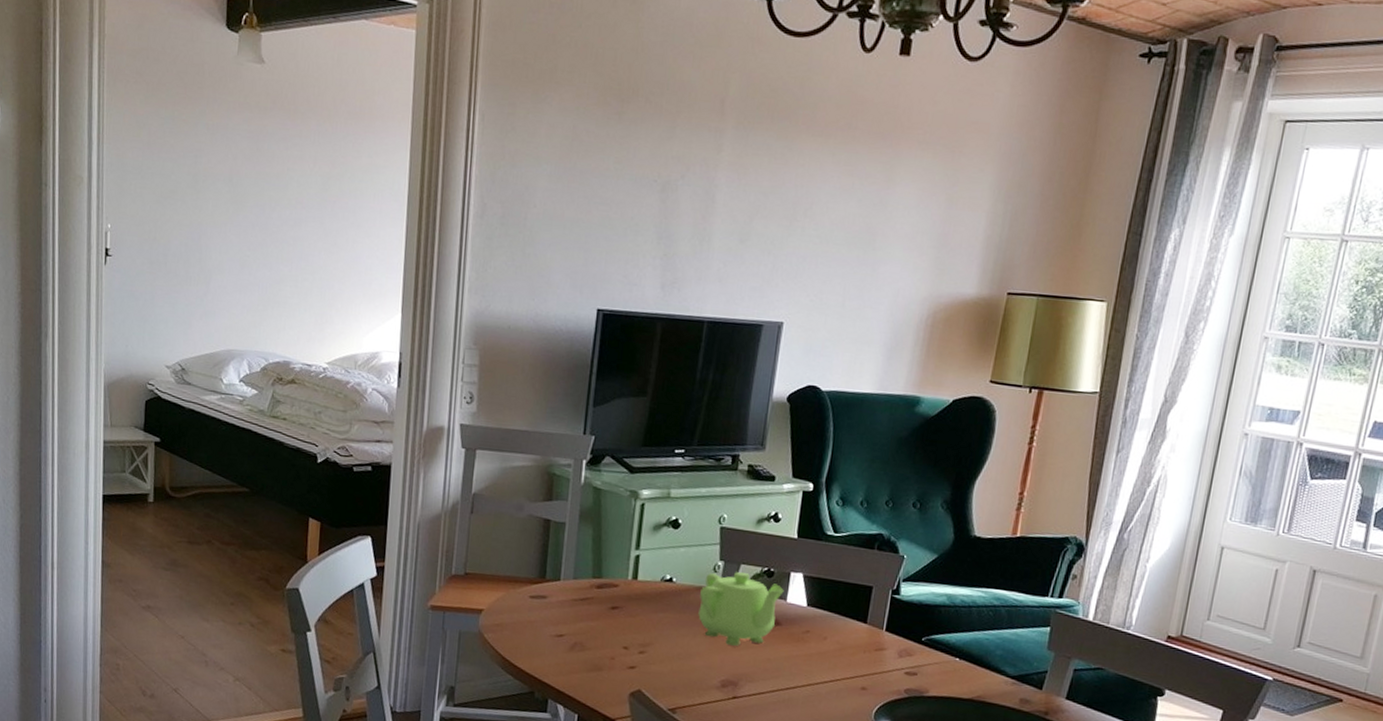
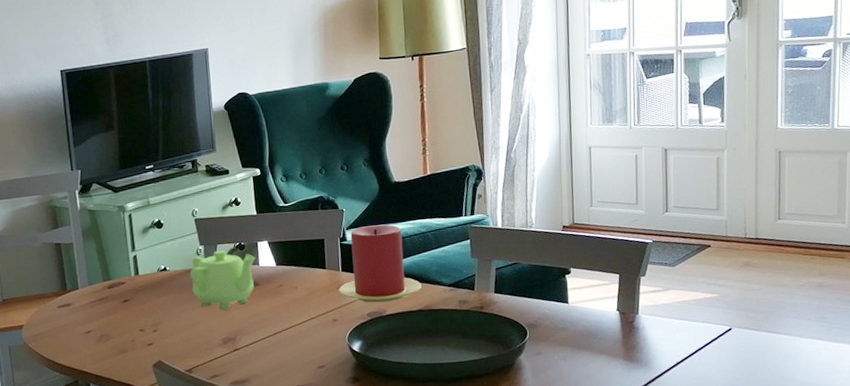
candle: none [876,582,980,682] -> present [338,224,422,303]

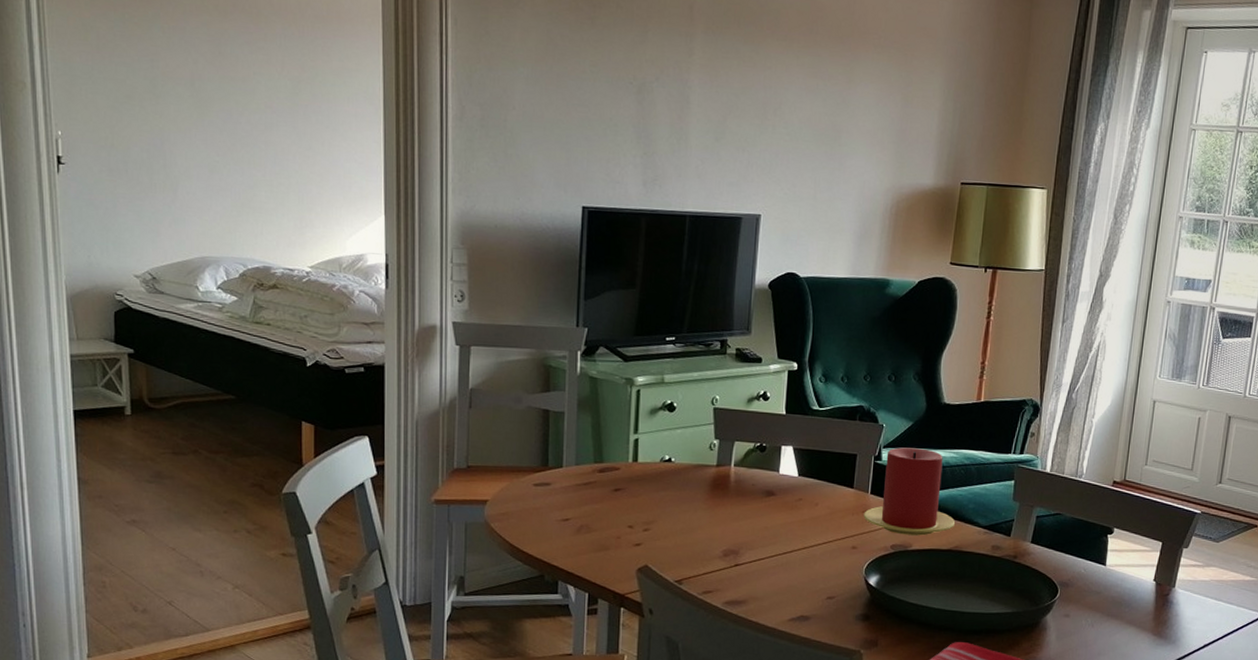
teapot: present [190,251,256,310] -> none [697,449,776,517]

